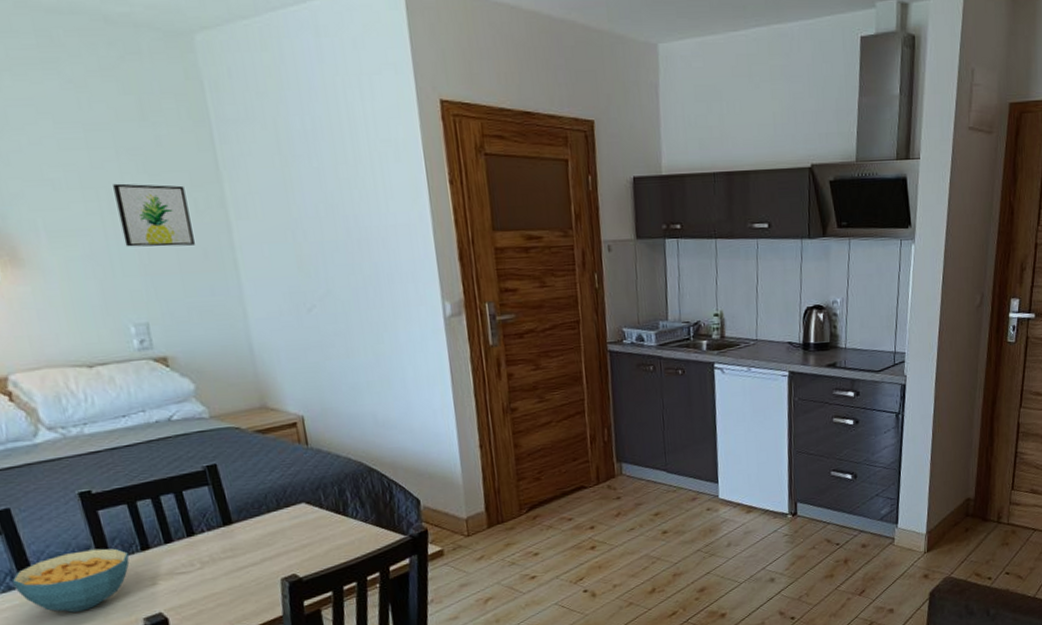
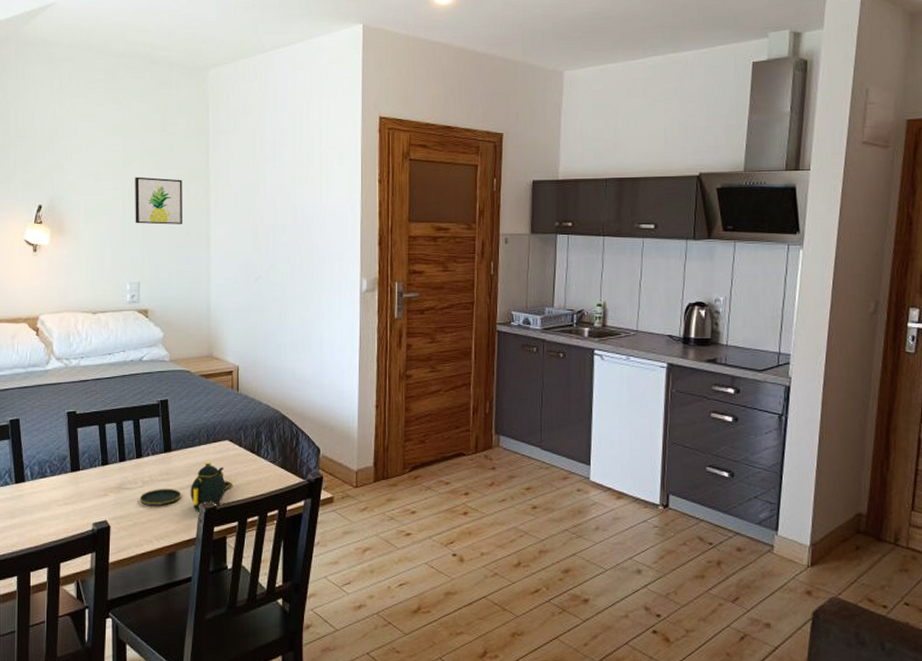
cereal bowl: present [12,548,130,613] -> none [9,459,92,510]
teapot: none [200,529,319,590] -> present [139,461,233,511]

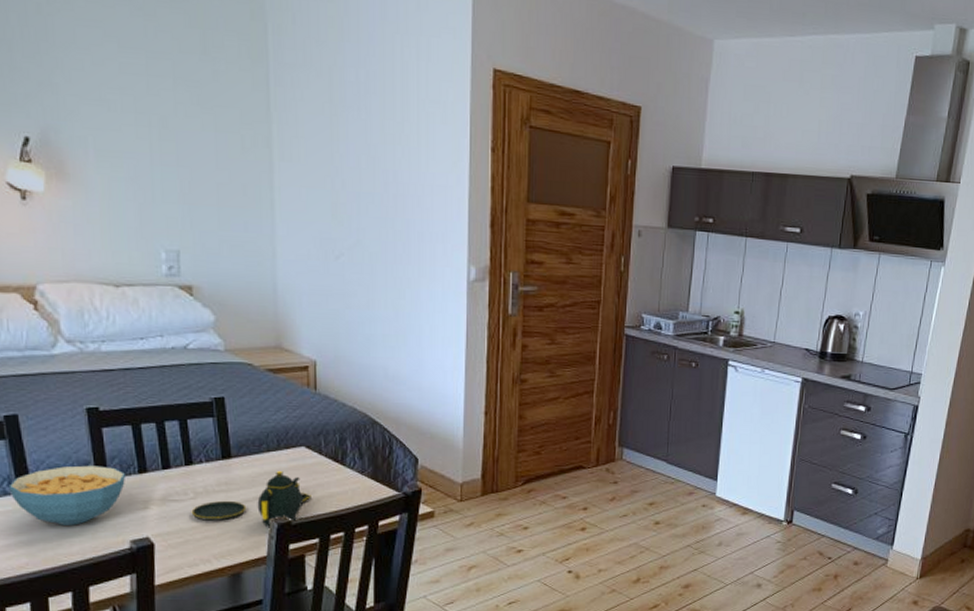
cereal bowl: none [9,459,92,510] -> present [8,465,125,525]
wall art: present [135,176,182,225] -> none [166,112,236,180]

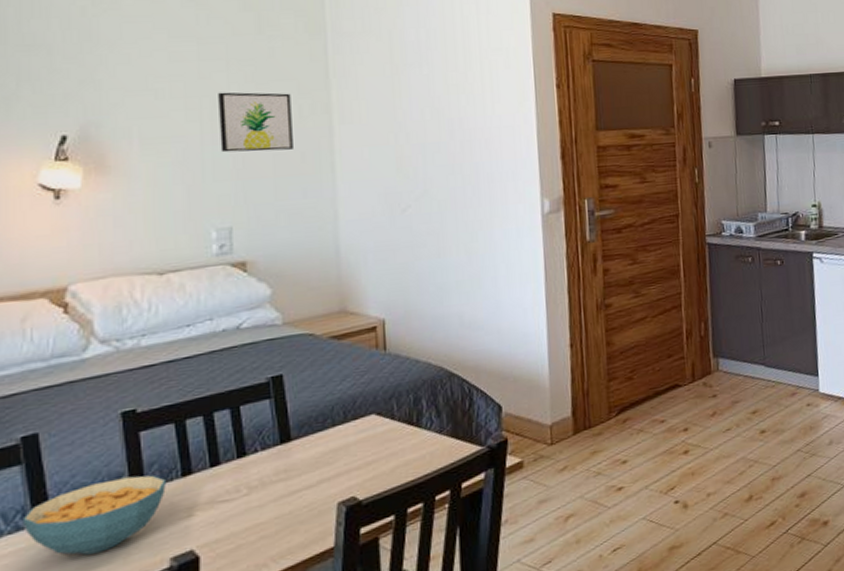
wall art: none [166,112,236,180] -> present [218,92,293,153]
teapot: present [191,470,311,527] -> none [244,445,384,519]

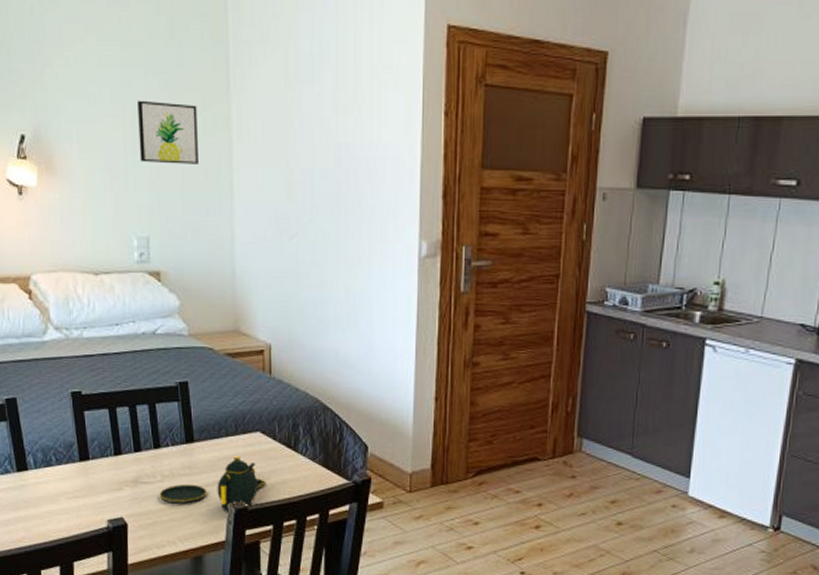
cereal bowl: present [22,475,166,556] -> none [9,446,103,504]
teapot: none [244,445,384,519] -> present [159,455,266,512]

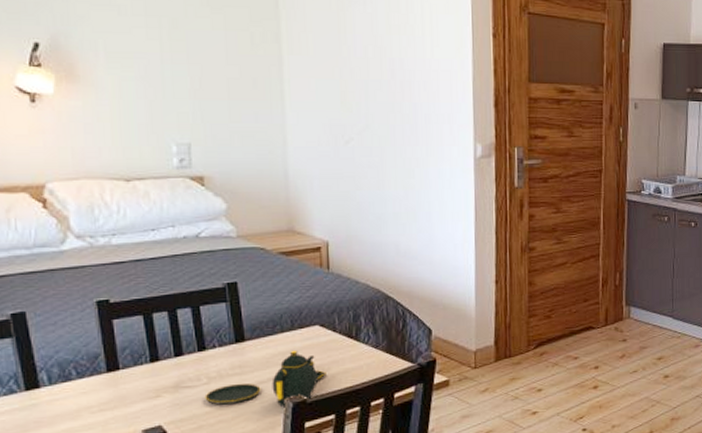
wall art: present [138,100,198,164] -> none [176,13,246,75]

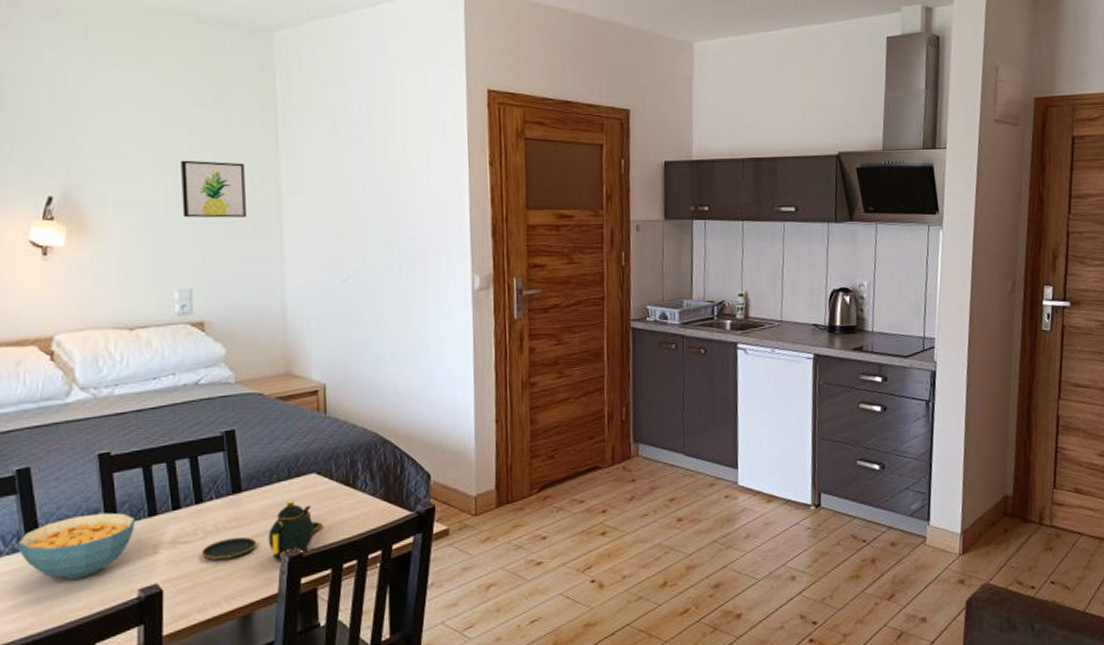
cereal bowl: none [15,357,137,420] -> present [17,512,135,580]
wall art: none [176,13,246,75] -> present [181,160,246,218]

